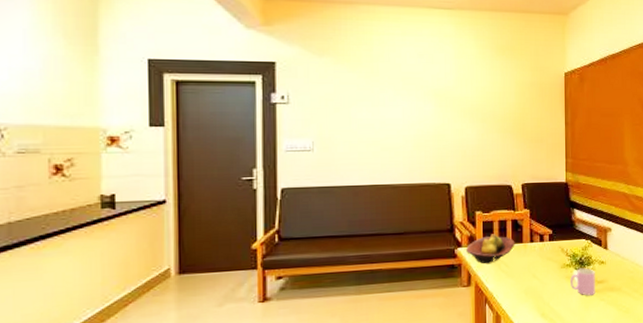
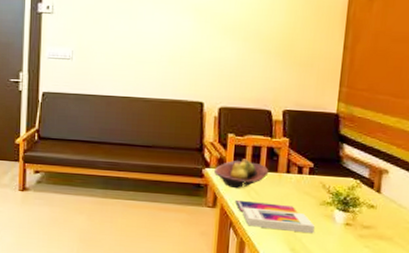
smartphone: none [488,273,559,299] -> present [235,199,315,234]
cup: present [570,268,595,296] -> none [329,208,362,240]

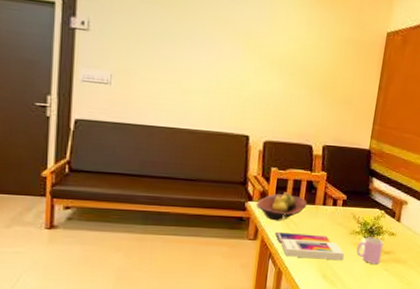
cup: none [329,208,362,240] -> present [356,237,384,265]

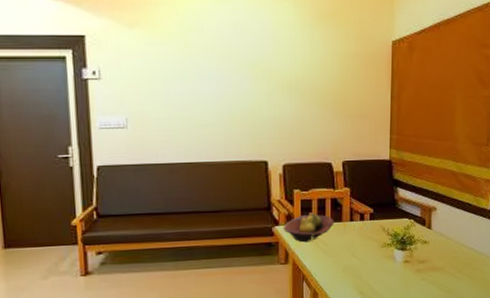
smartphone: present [275,231,344,261] -> none [306,251,378,277]
cup: present [356,237,384,265] -> none [391,247,417,275]

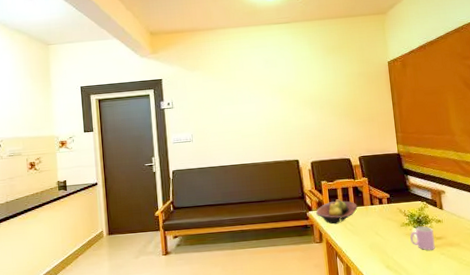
cup: none [391,247,417,275] -> present [410,226,435,251]

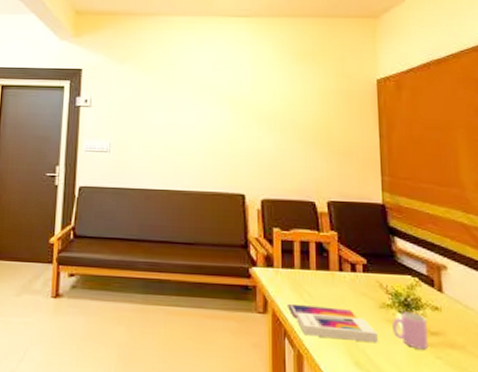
fruit bowl: present [316,199,358,225] -> none [262,256,320,291]
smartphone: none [337,231,401,253] -> present [288,303,378,343]

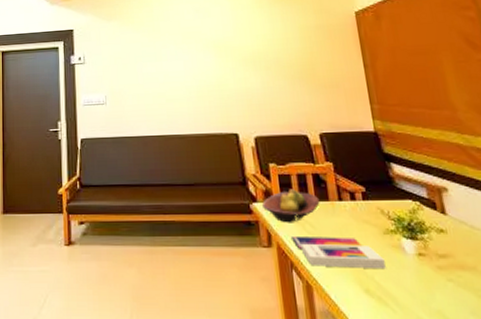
fruit bowl: none [262,256,320,291] -> present [262,189,320,223]
cup: present [392,311,428,350] -> none [398,236,438,273]

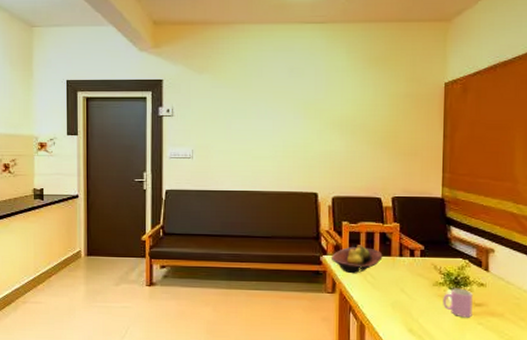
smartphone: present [291,235,386,270] -> none [353,284,430,314]
cup: none [398,236,438,273] -> present [443,288,473,318]

